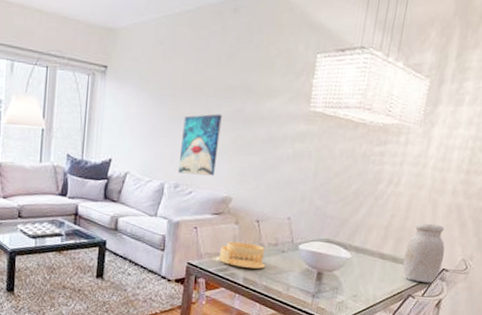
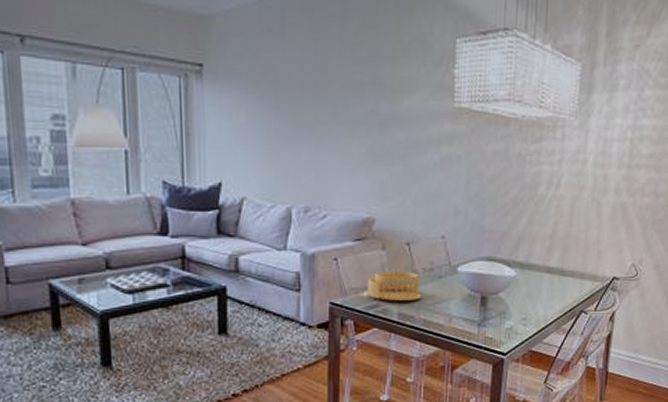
wall art: present [177,113,222,176] -> none [306,117,353,194]
jar: present [402,223,445,283] -> none [571,229,614,295]

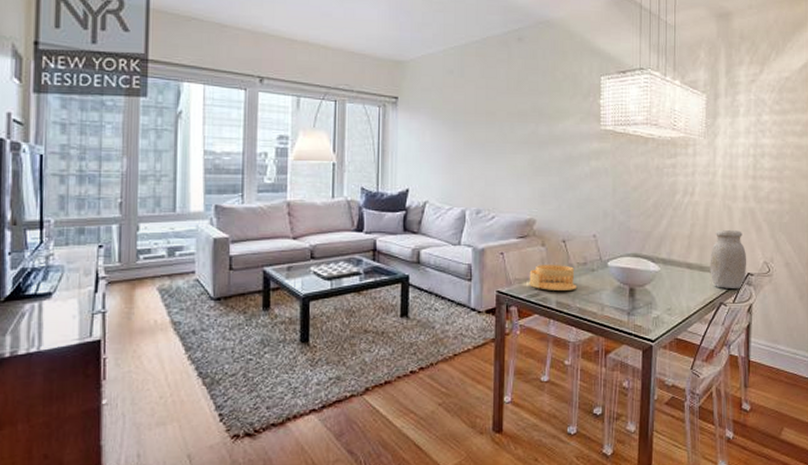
jar: none [571,229,614,295] -> present [710,230,747,288]

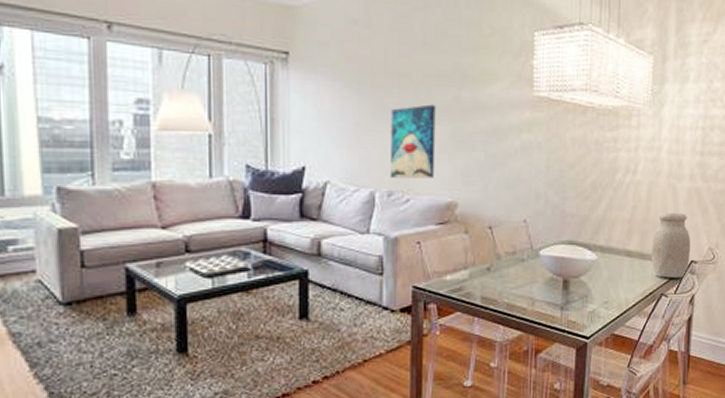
wall art: none [478,137,517,199] -> present [389,104,436,178]
architectural model: present [529,265,578,290] -> none [450,255,505,284]

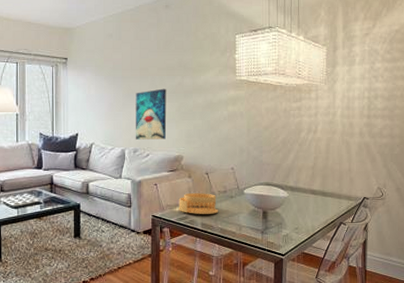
architectural model: none [450,255,505,284] -> present [179,193,219,214]
jar: present [651,213,691,278] -> none [331,161,363,210]

